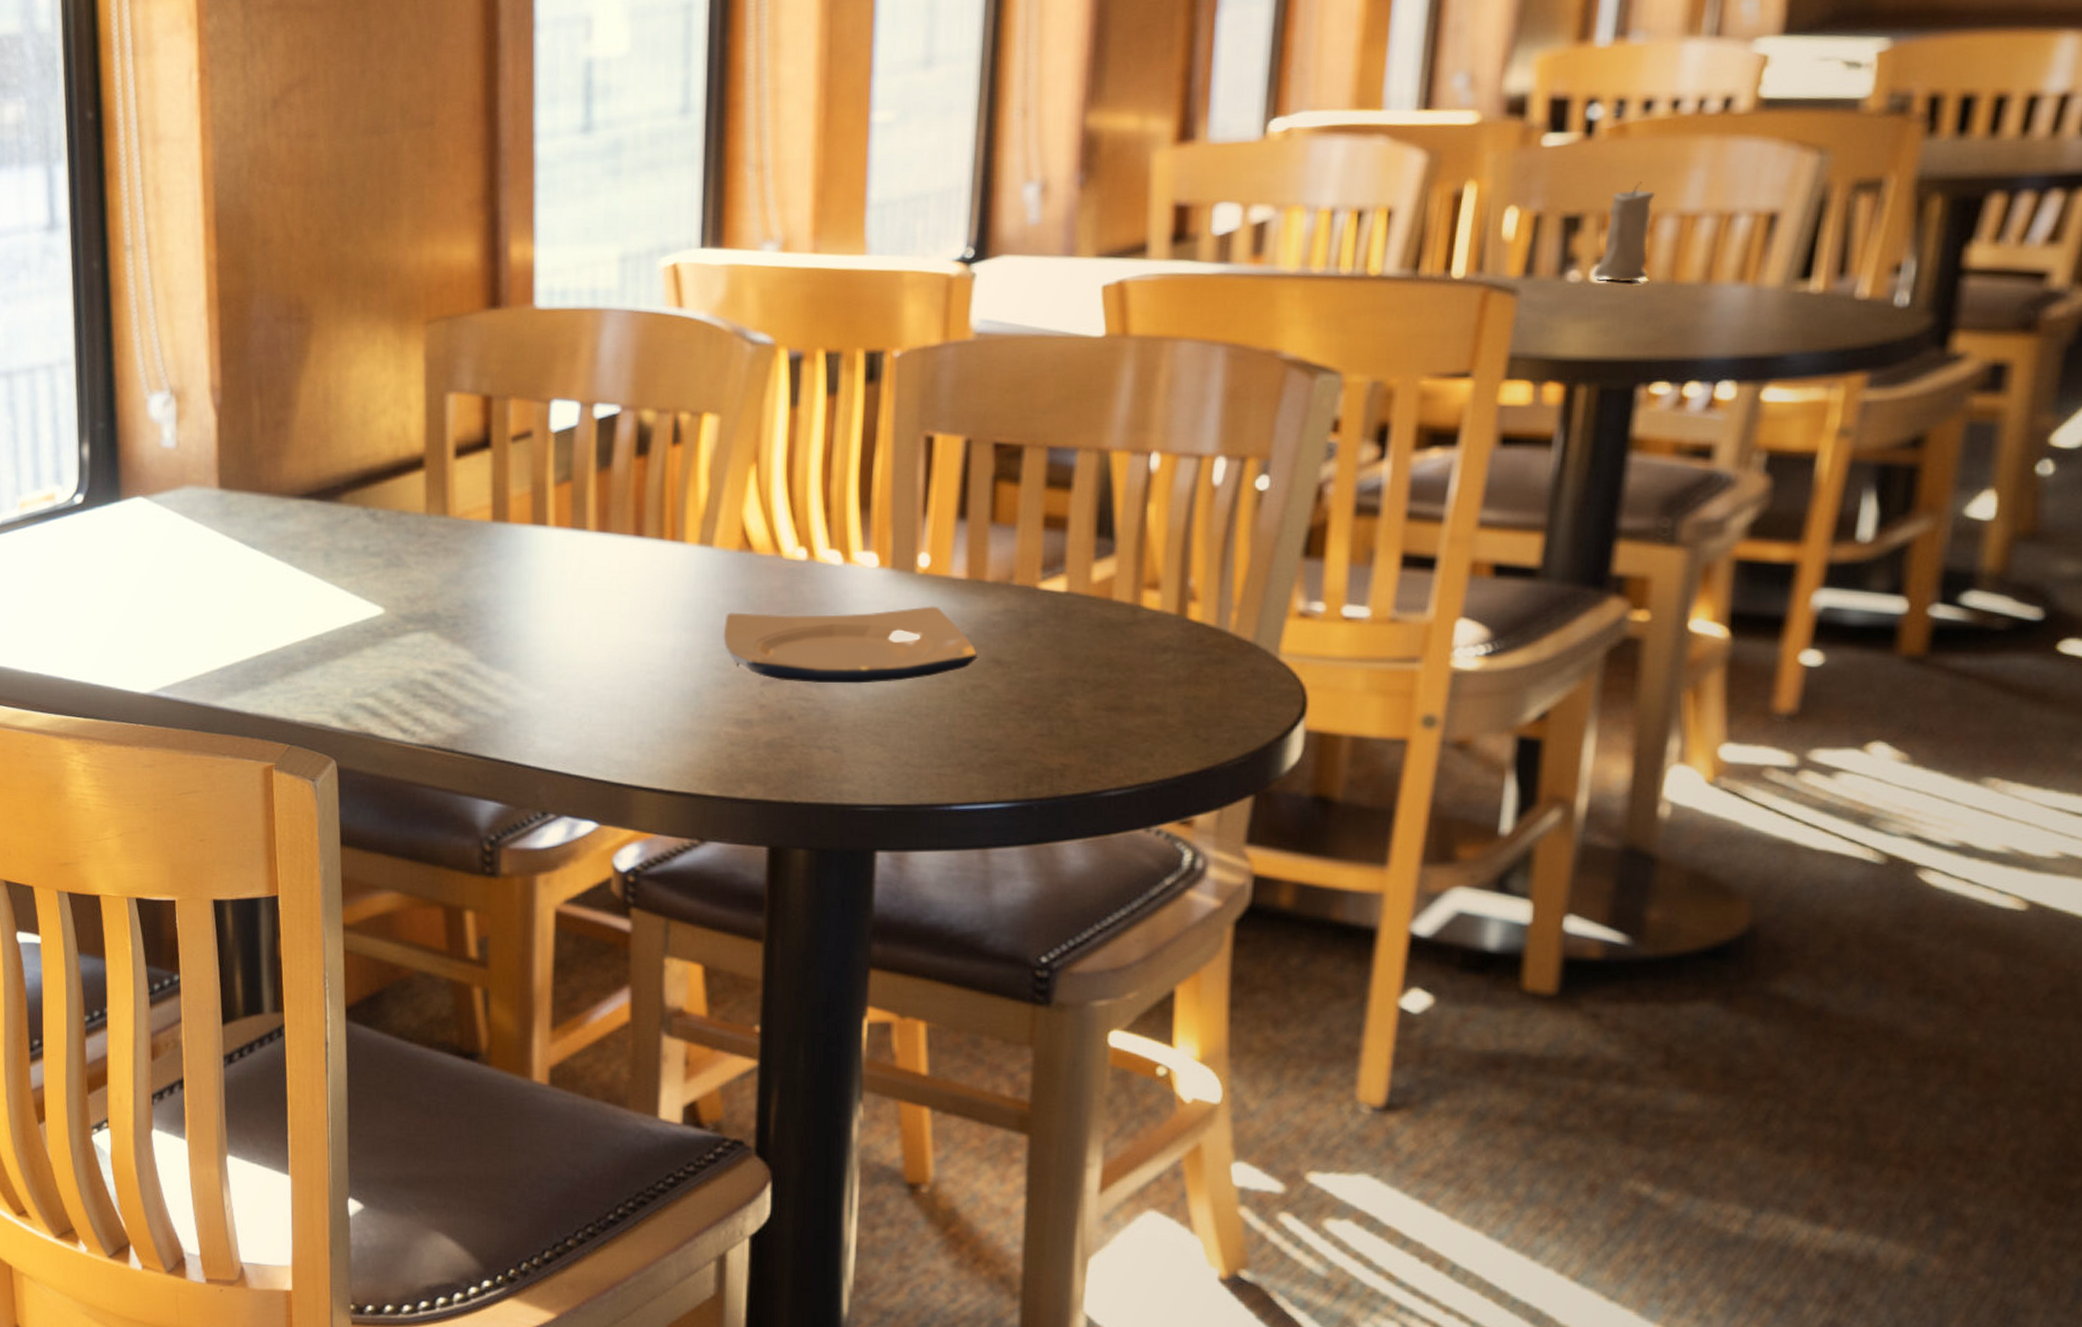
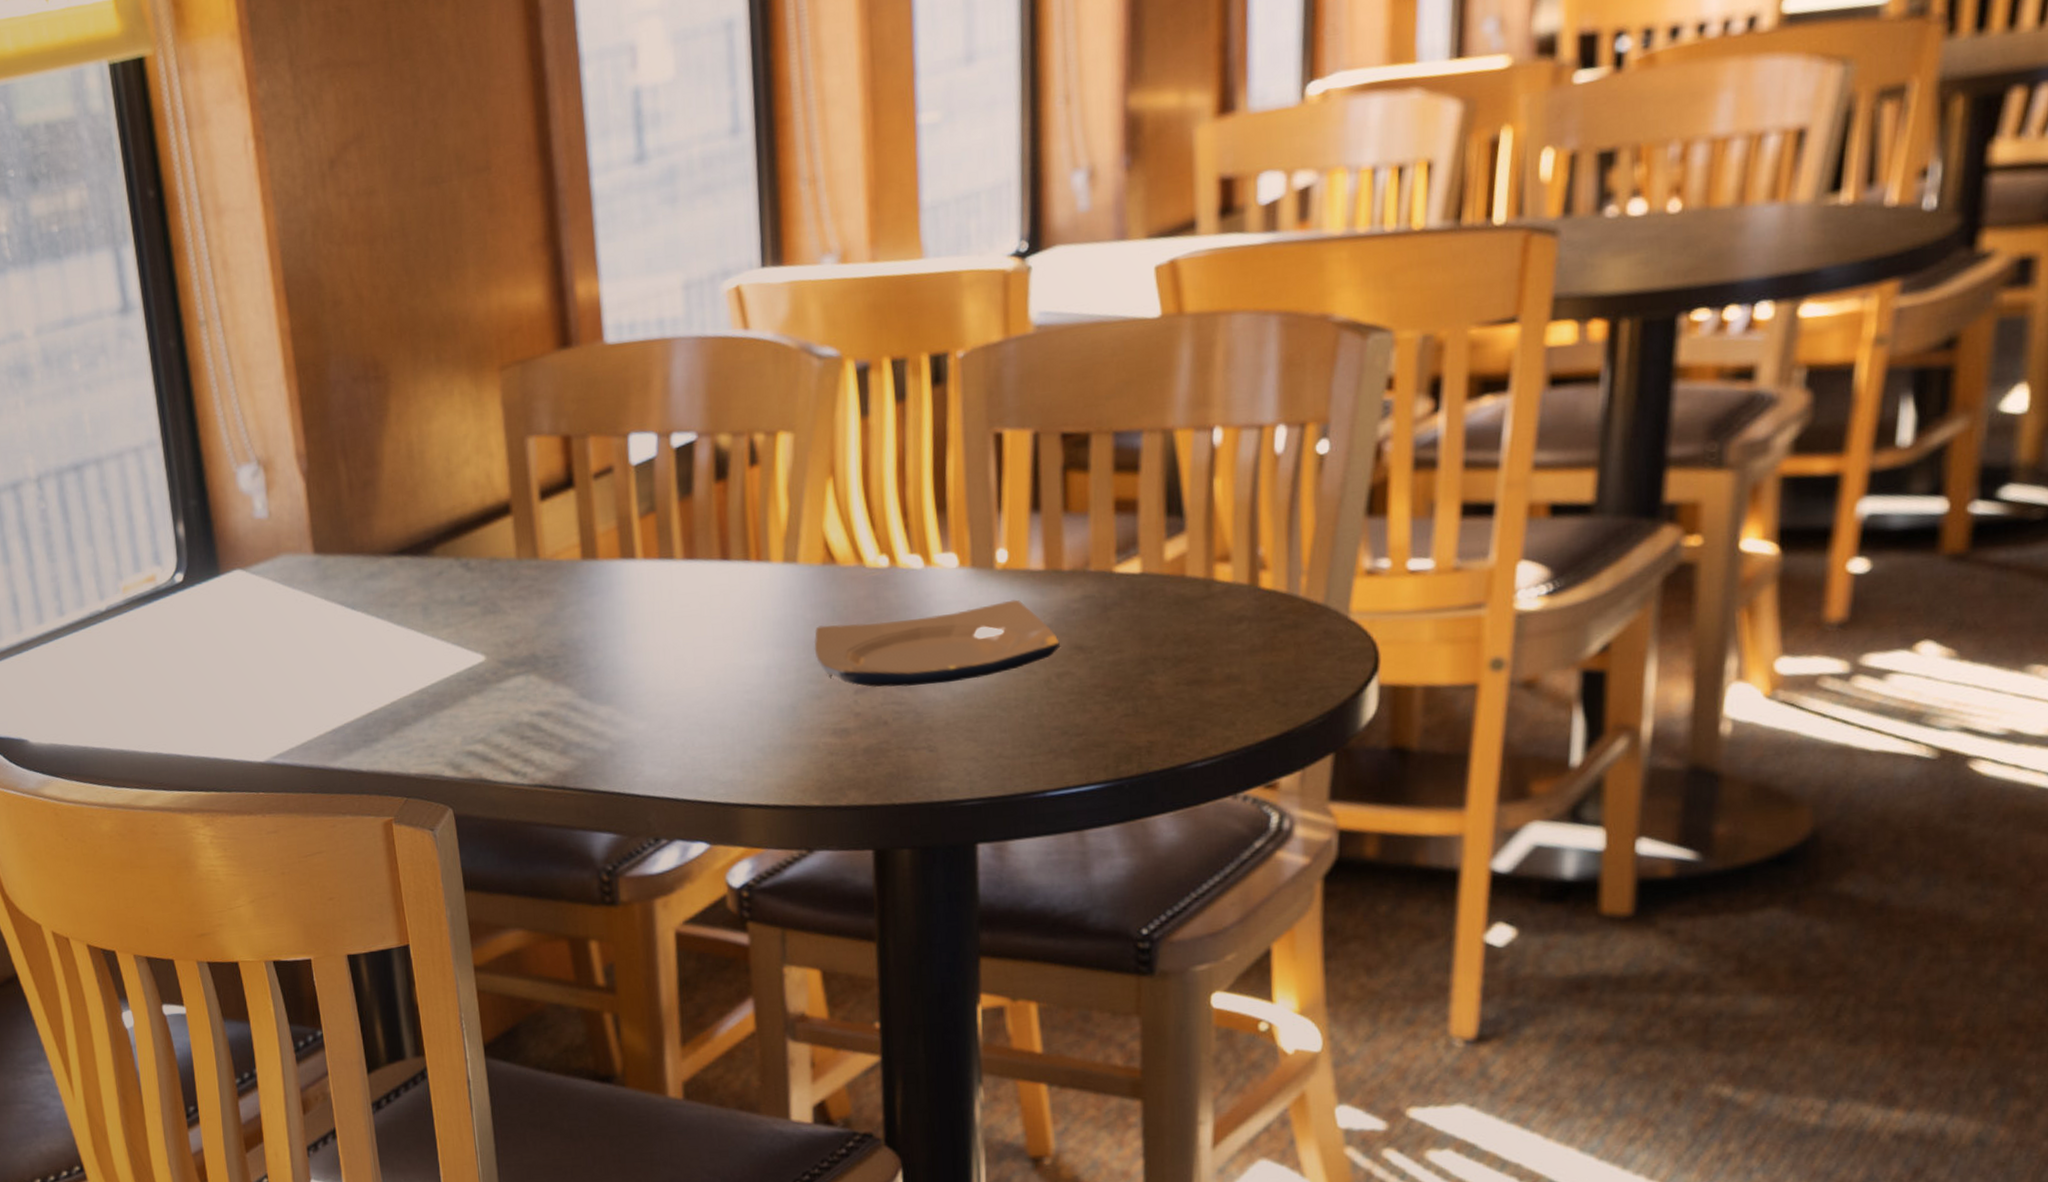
candle: present [1593,182,1656,282] -> none [1630,110,1687,213]

